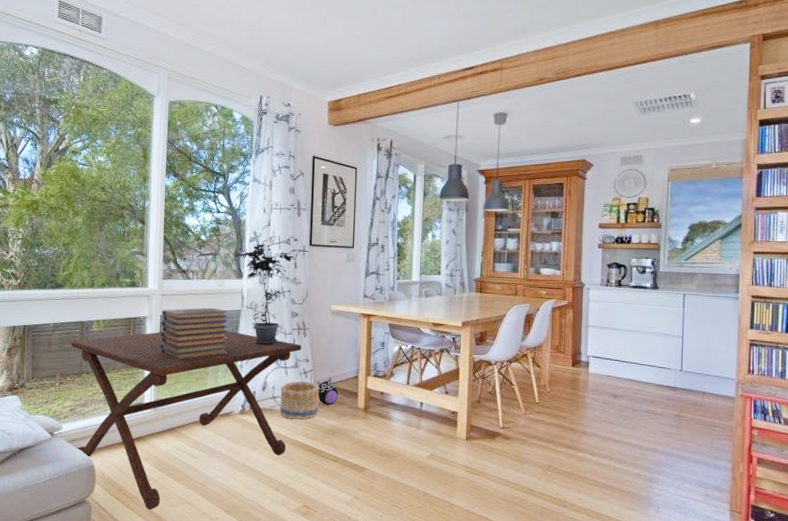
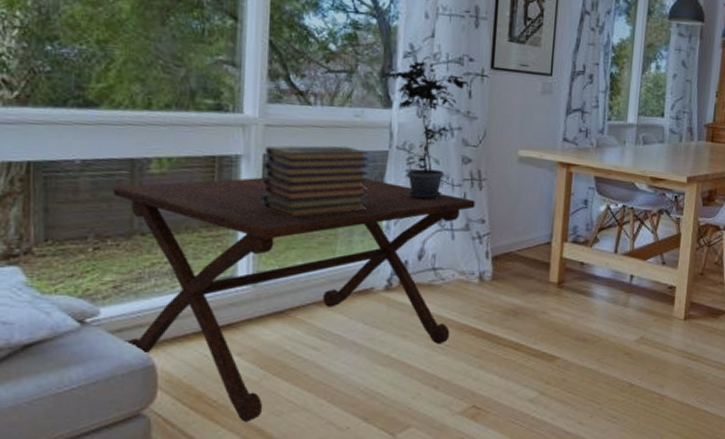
basket: present [280,381,320,419] -> none [442,248,499,297]
plush toy: present [317,378,339,405] -> none [495,244,525,279]

